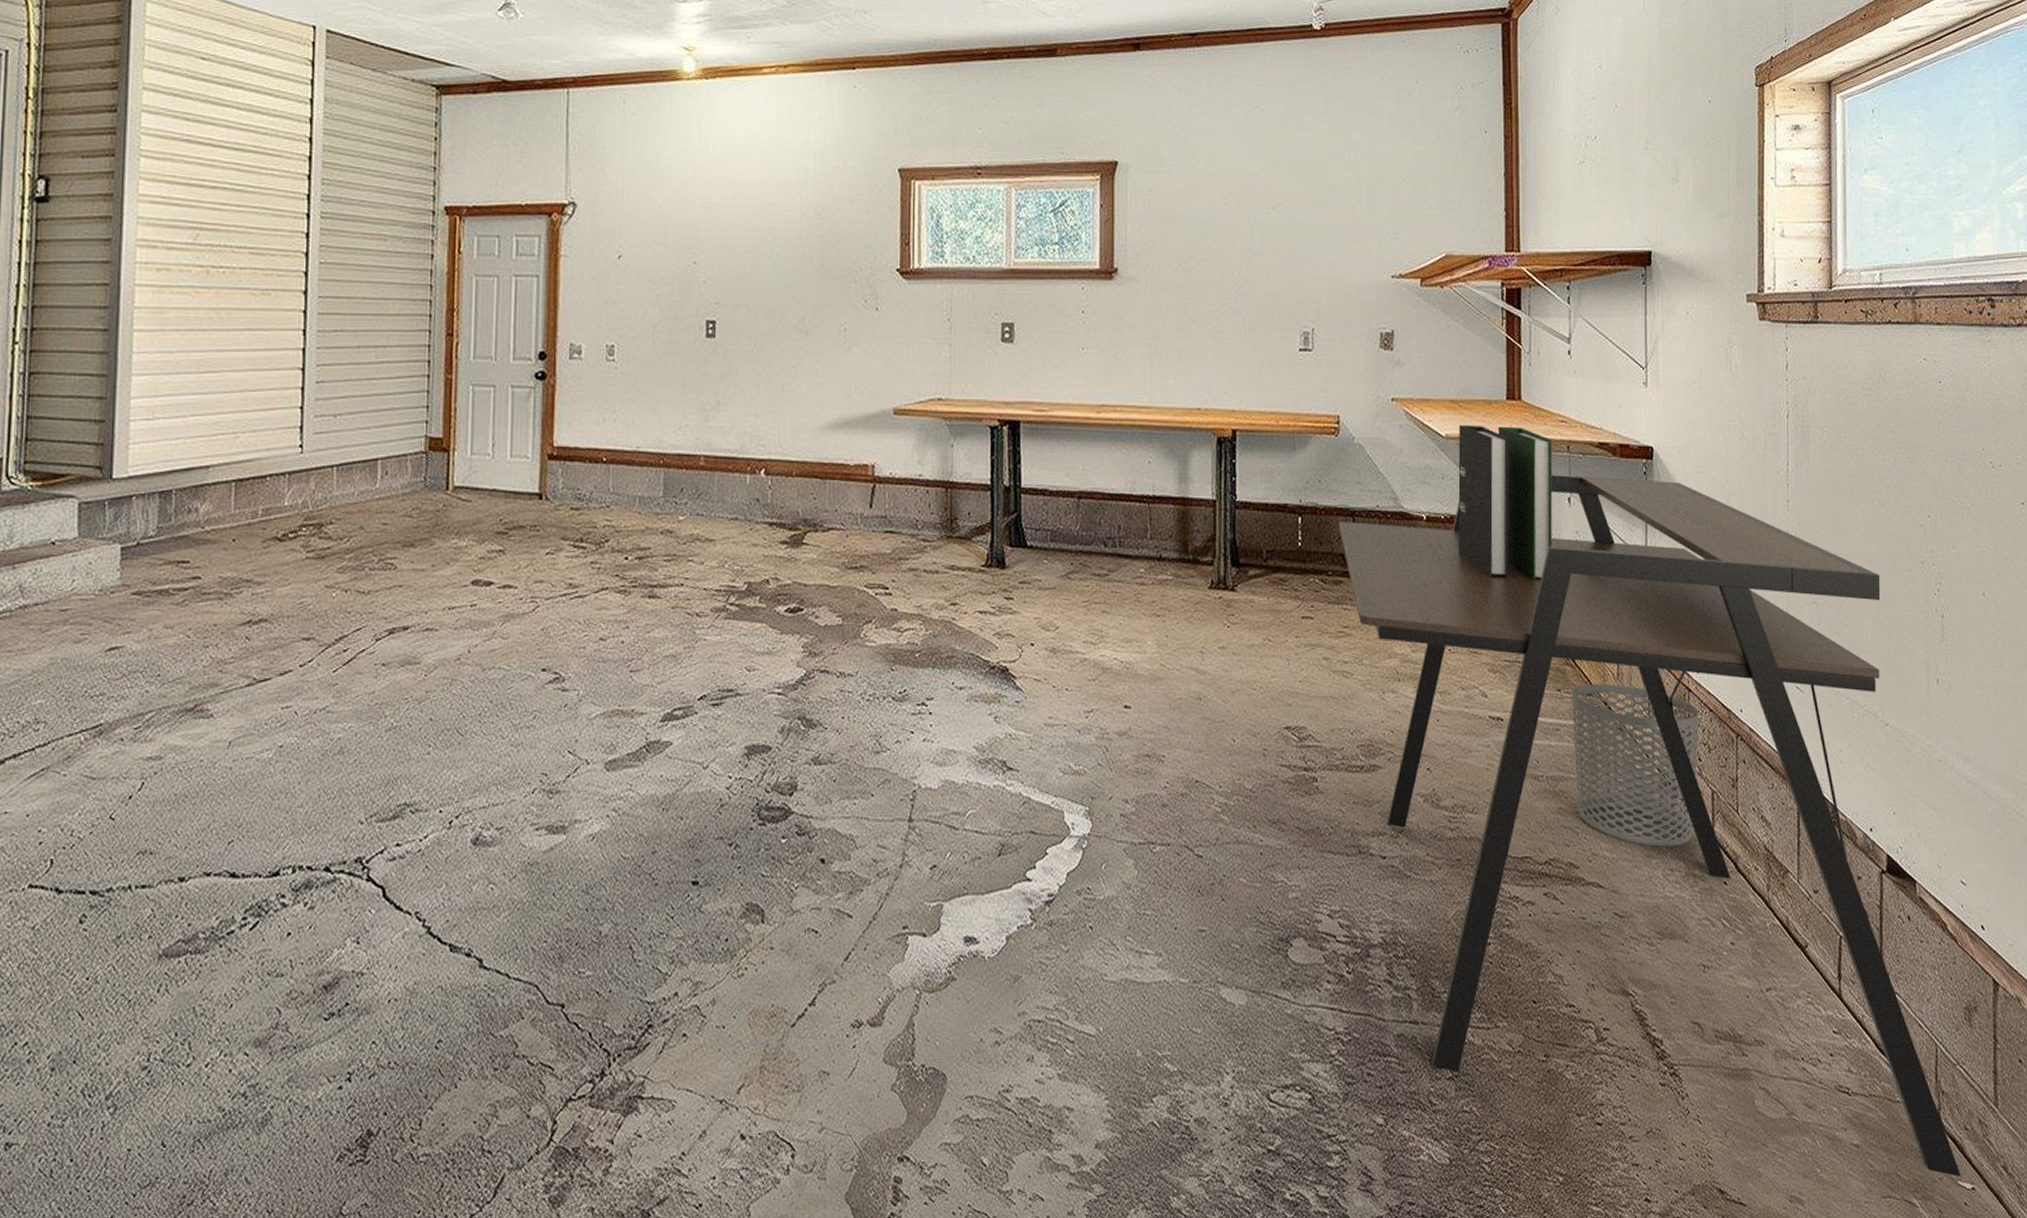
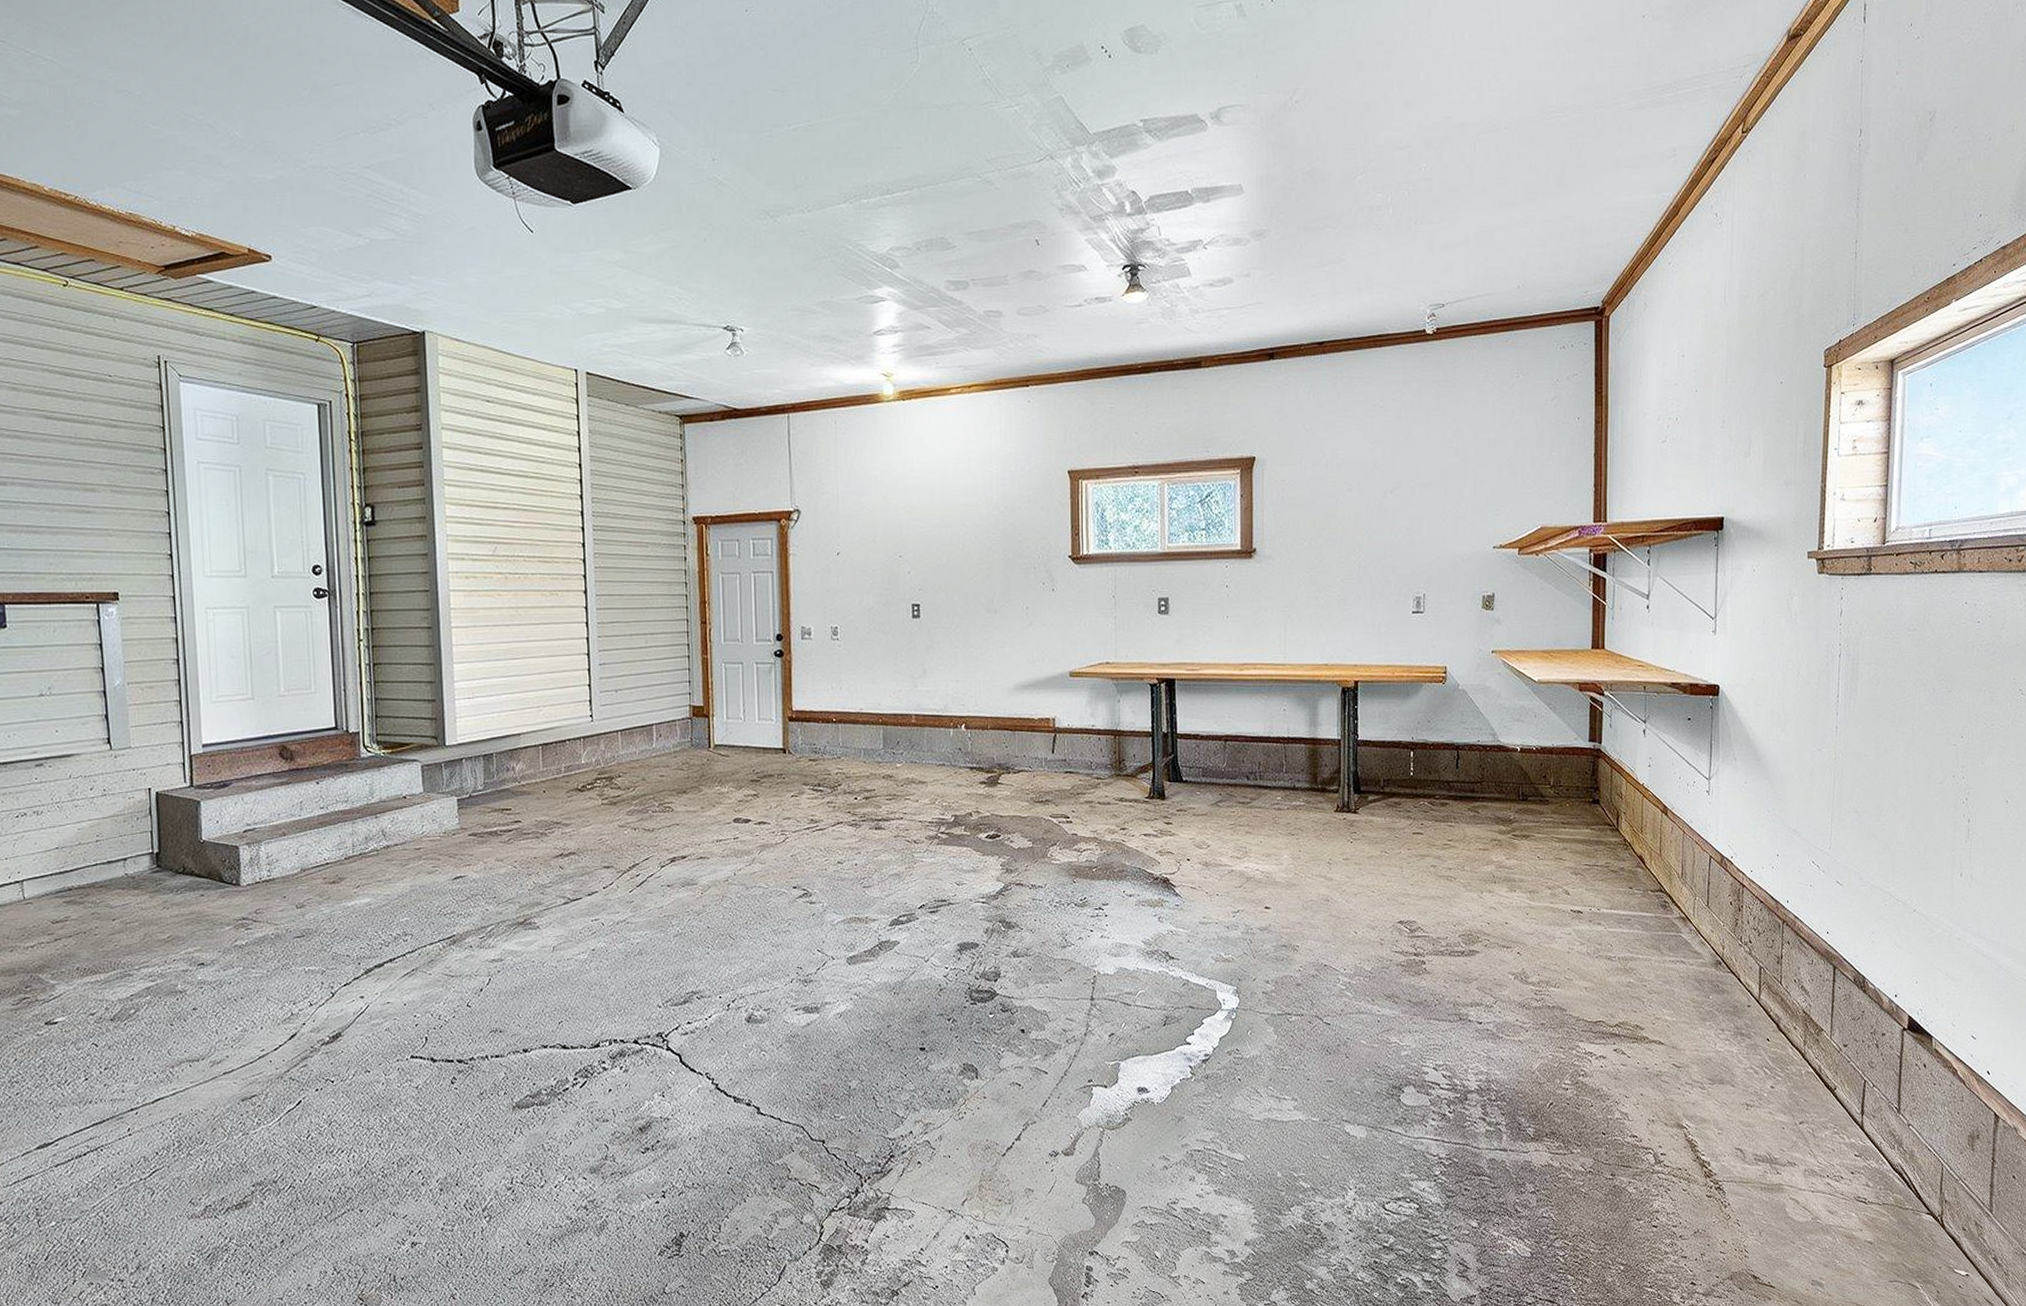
desk: present [1339,474,1962,1177] -> none [1445,710,1958,1266]
binder: present [1458,424,1553,582] -> none [1547,671,1631,800]
waste bin: present [1572,684,1700,847] -> none [1642,882,1751,1012]

